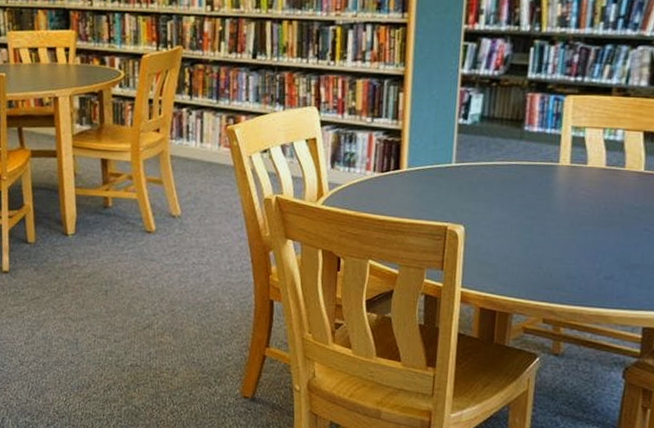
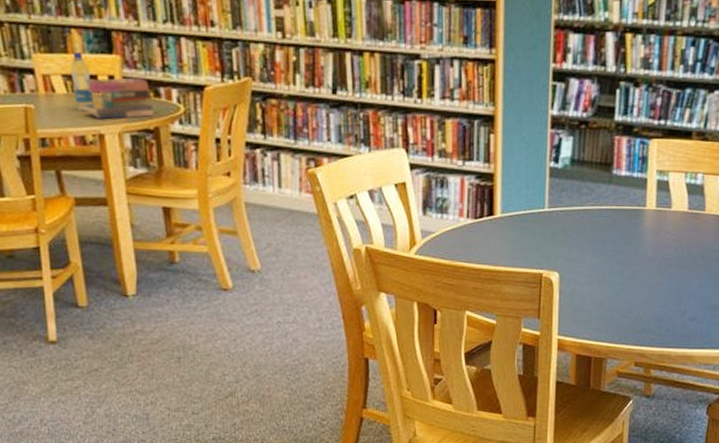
bottle: none [35,29,52,77] -> present [71,52,93,111]
books: none [41,48,99,84] -> present [81,77,154,119]

